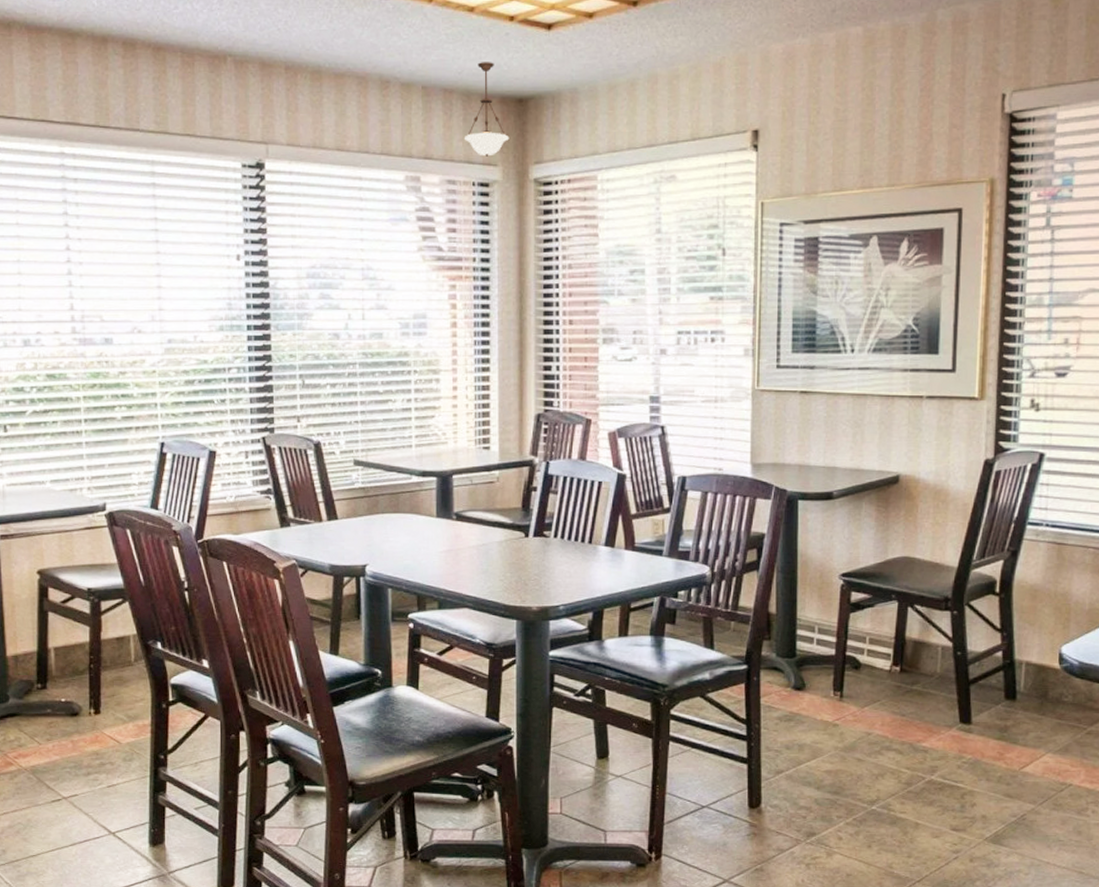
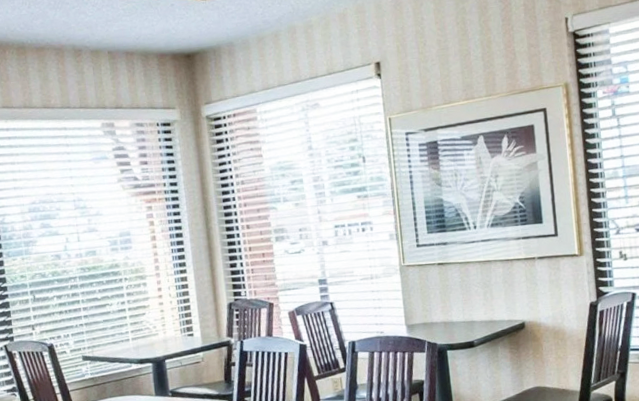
pendant light: present [465,62,509,157] -> none [147,28,183,102]

